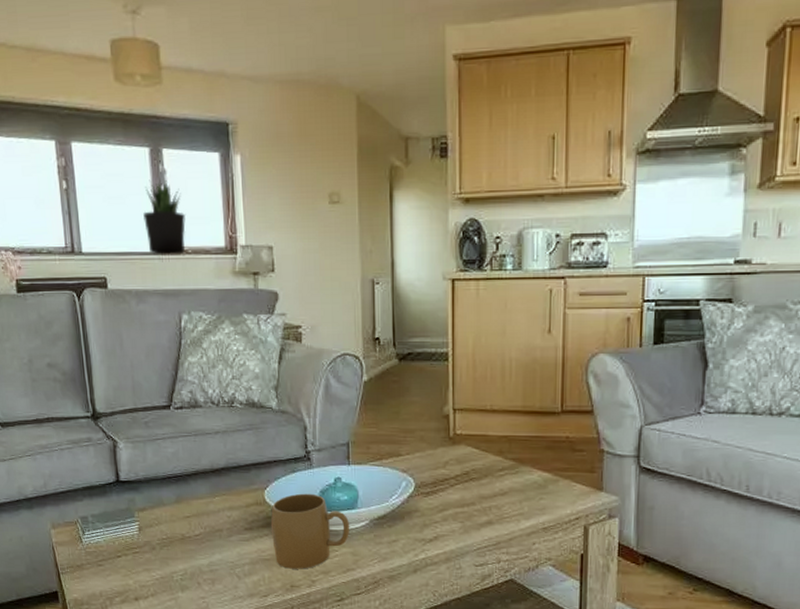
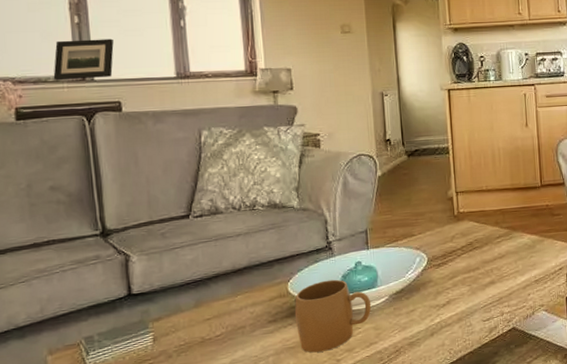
picture frame: none [46,207,99,252] -> present [53,39,114,81]
planter: present [143,179,186,255] -> none [162,15,206,80]

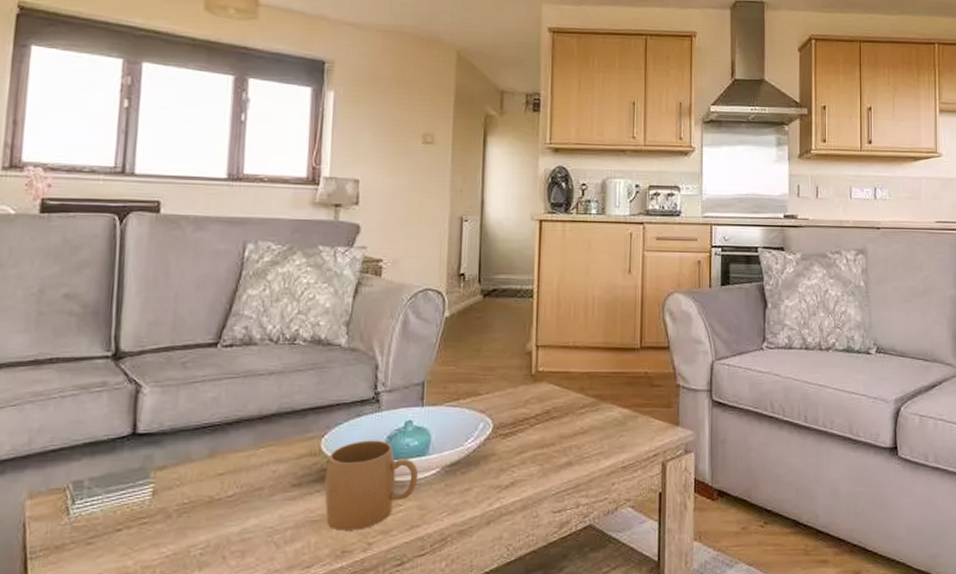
picture frame: present [53,39,114,81] -> none [89,125,163,172]

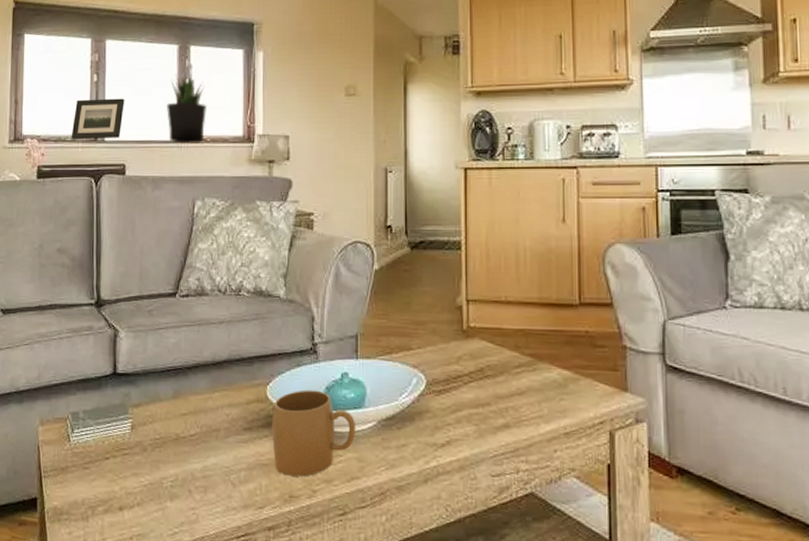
picture frame: none [89,125,163,172] -> present [71,98,124,140]
planter: none [216,106,265,183] -> present [167,73,207,144]

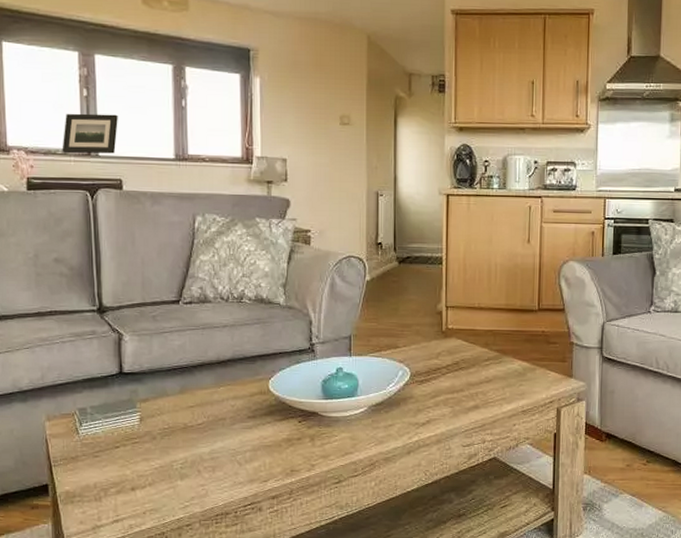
planter: present [167,73,207,144] -> none [163,93,204,162]
mug: present [271,390,356,477] -> none [273,383,350,454]

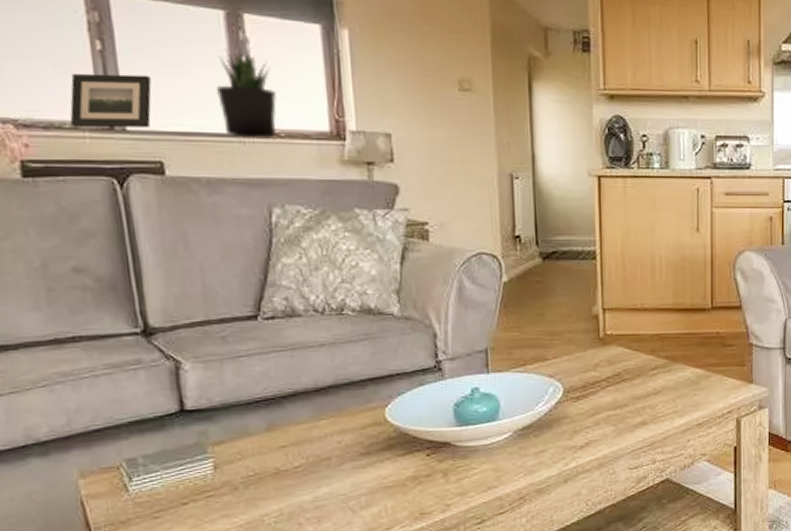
planter: none [163,93,204,162] -> present [217,48,277,139]

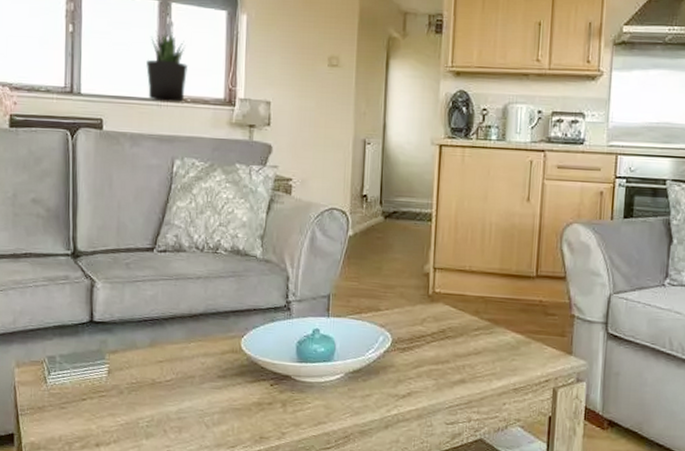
picture frame: present [70,73,152,128] -> none [45,49,102,92]

